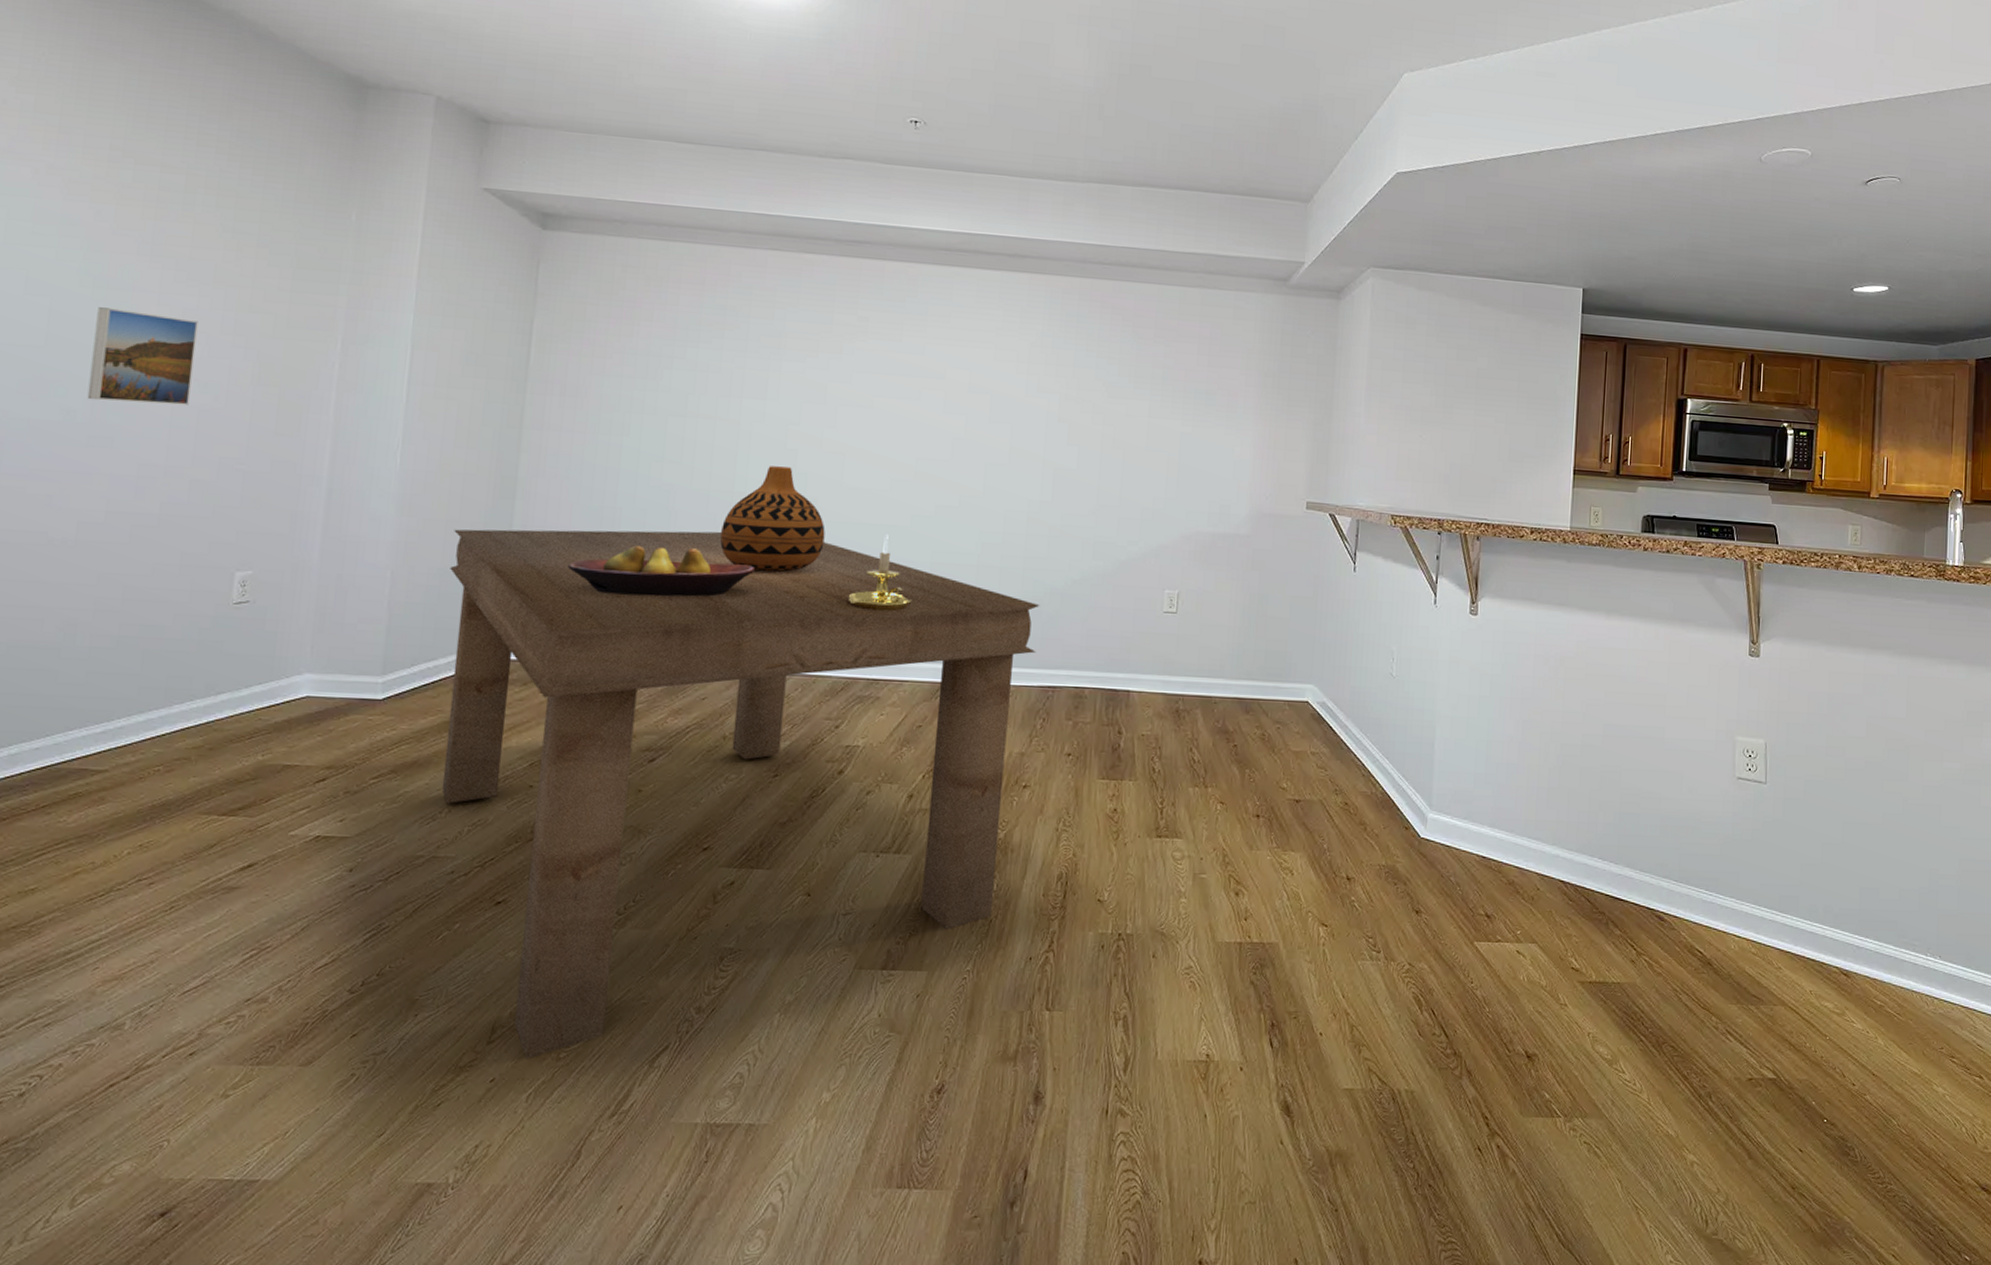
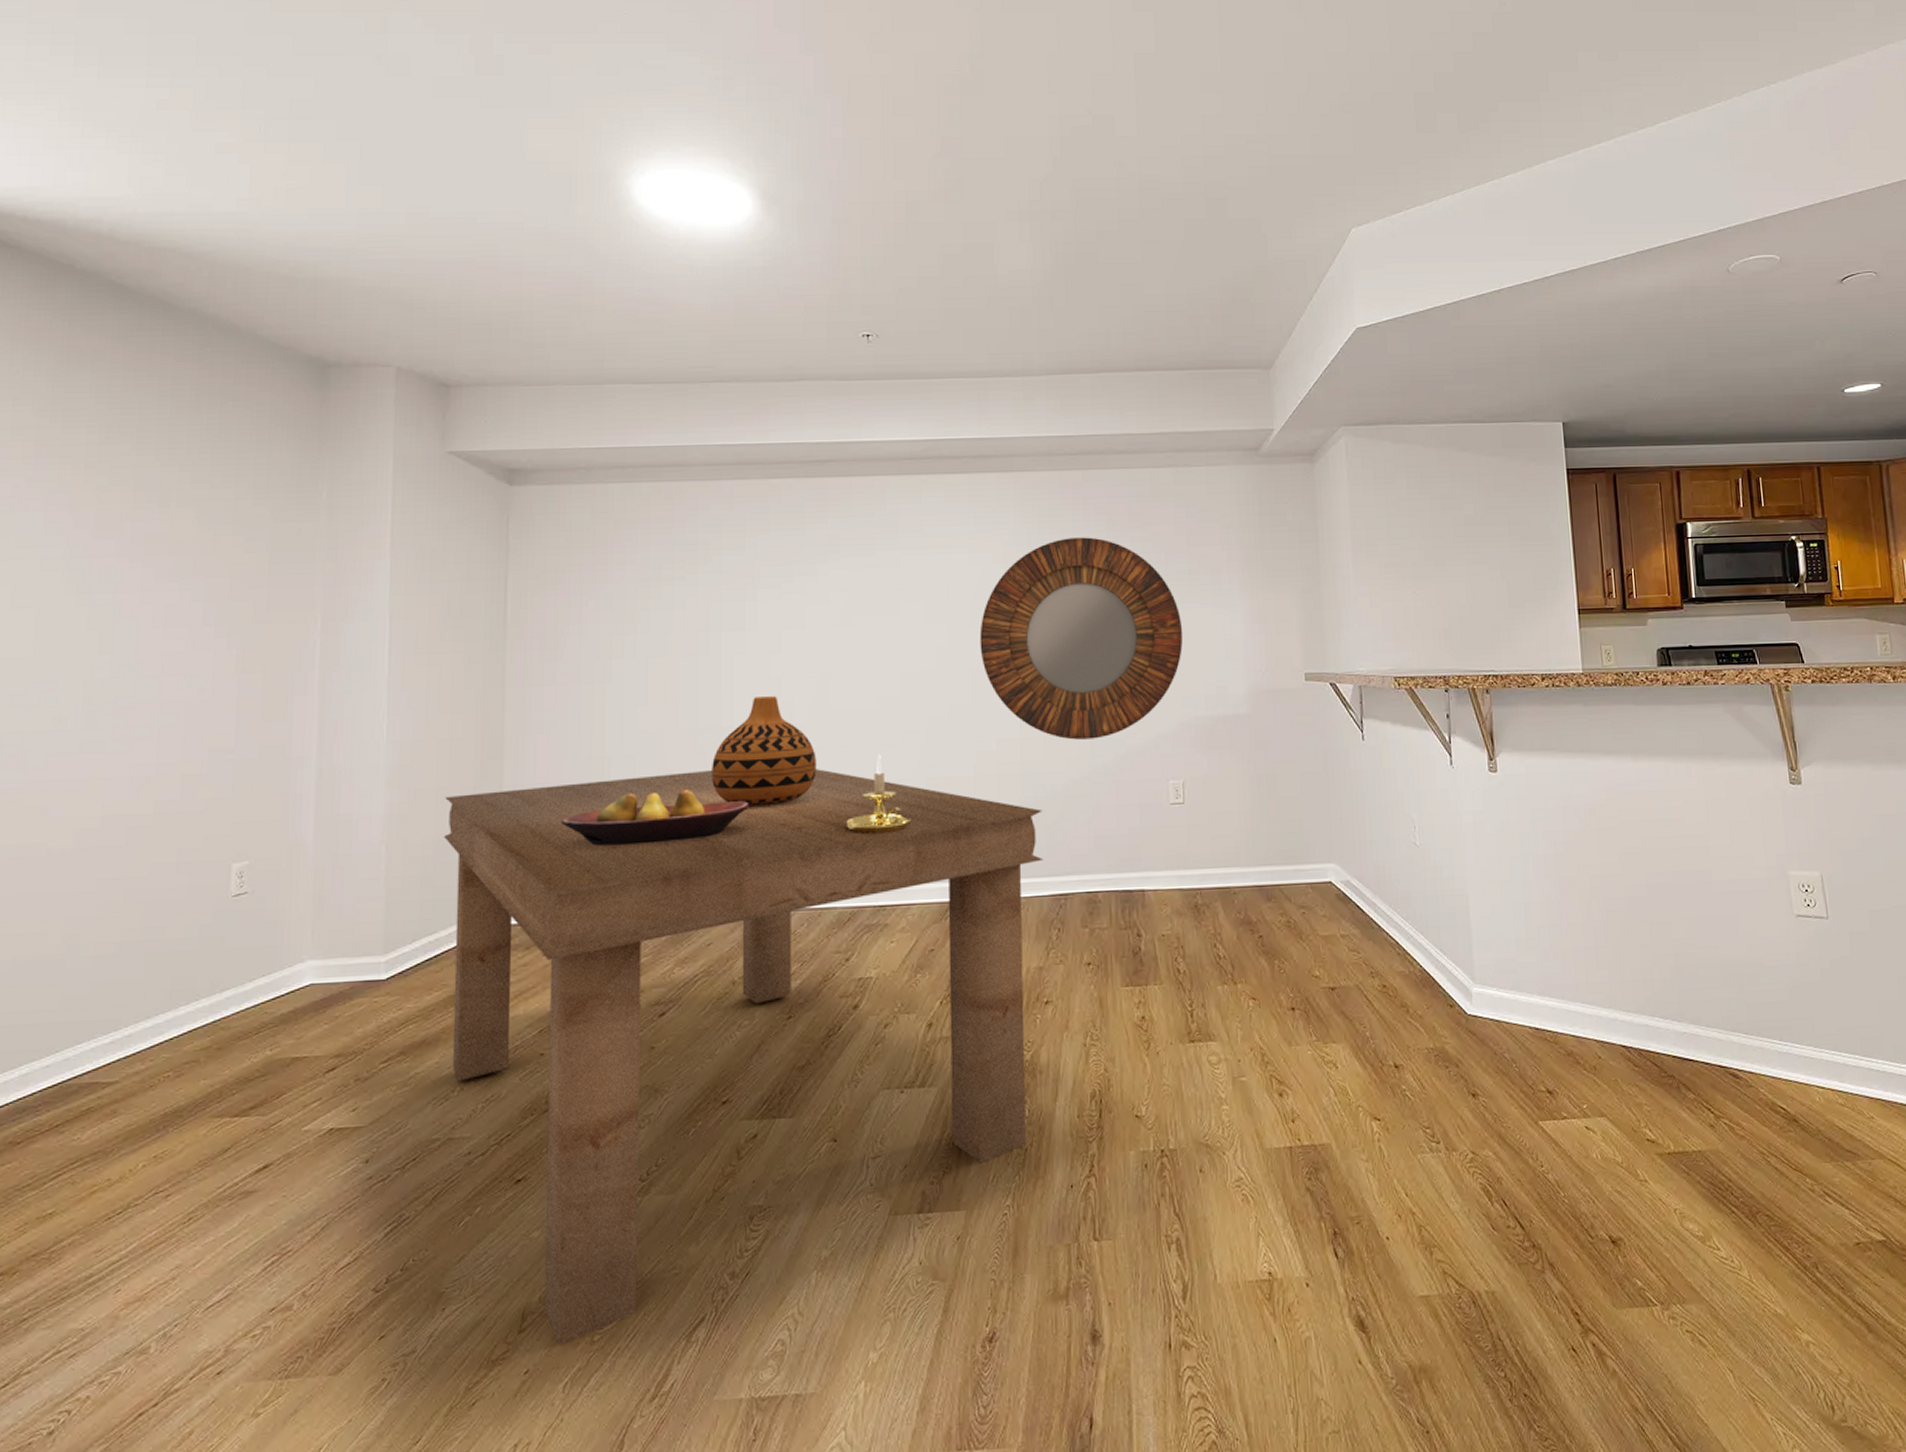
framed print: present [87,307,198,405] -> none [77,612,180,706]
home mirror: none [995,345,1195,543] -> present [979,537,1183,740]

